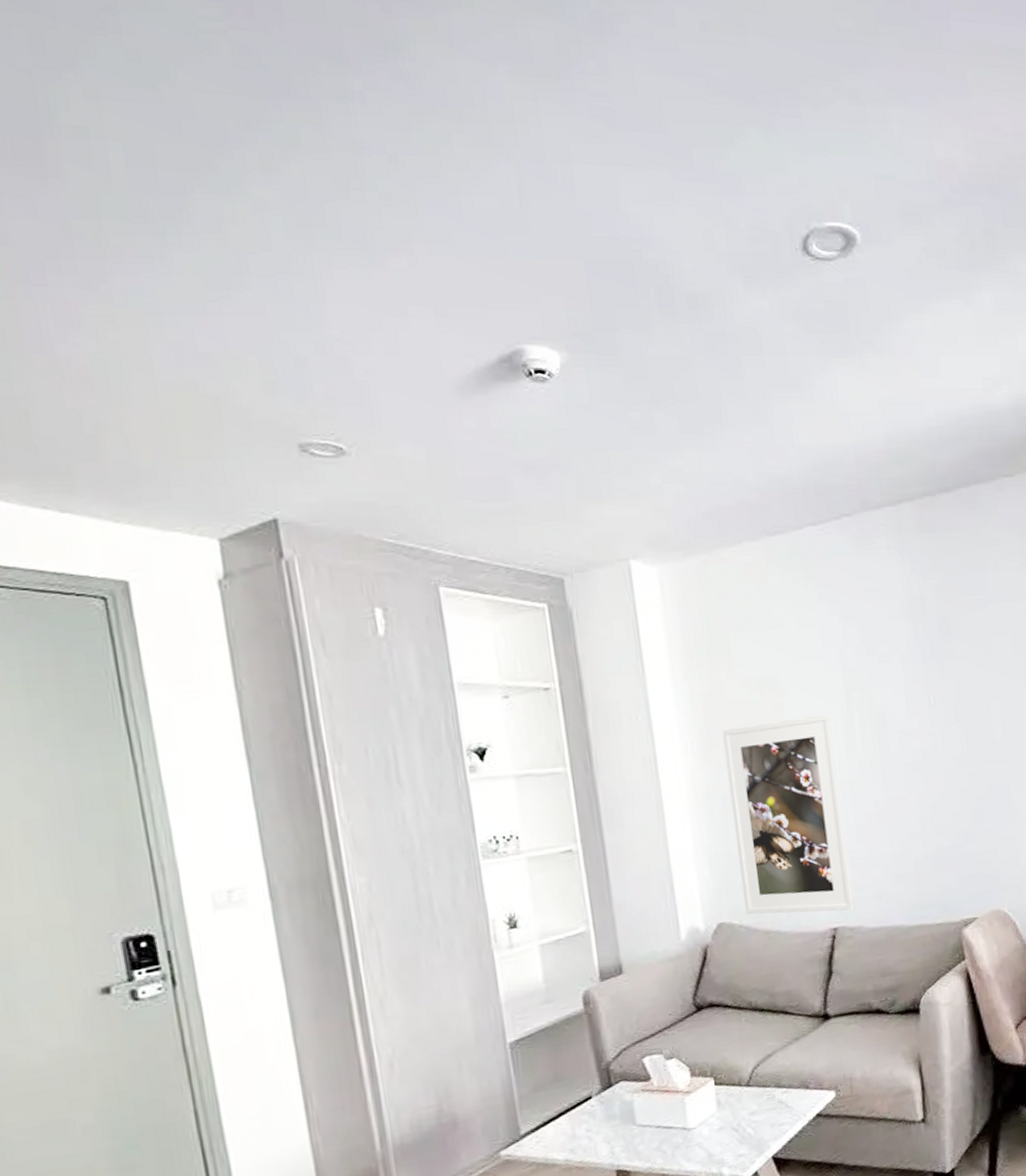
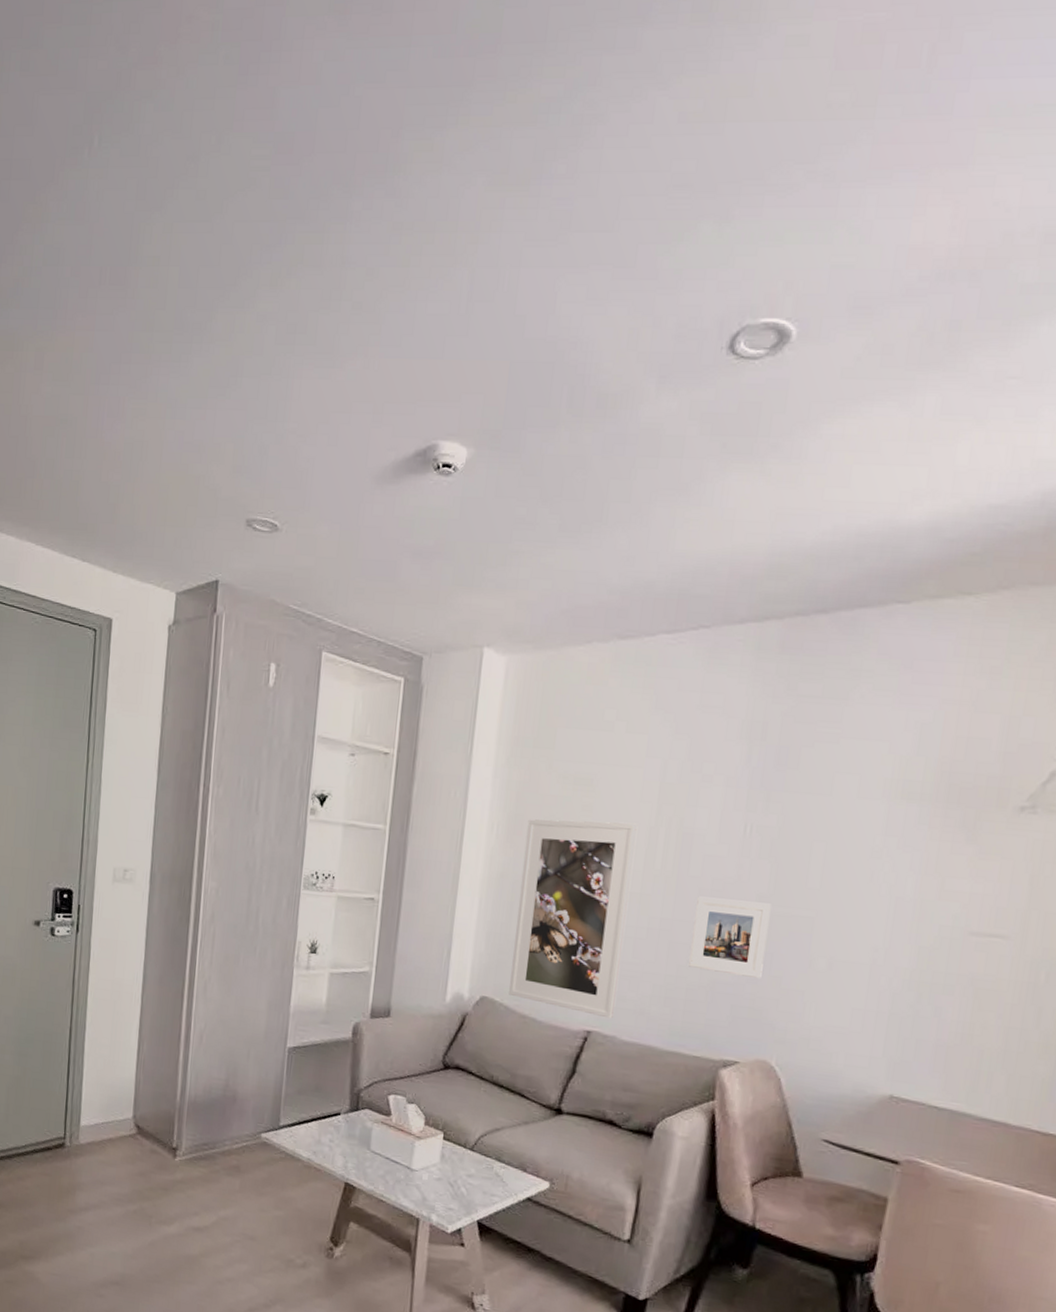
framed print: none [903,764,977,841] -> present [689,896,771,979]

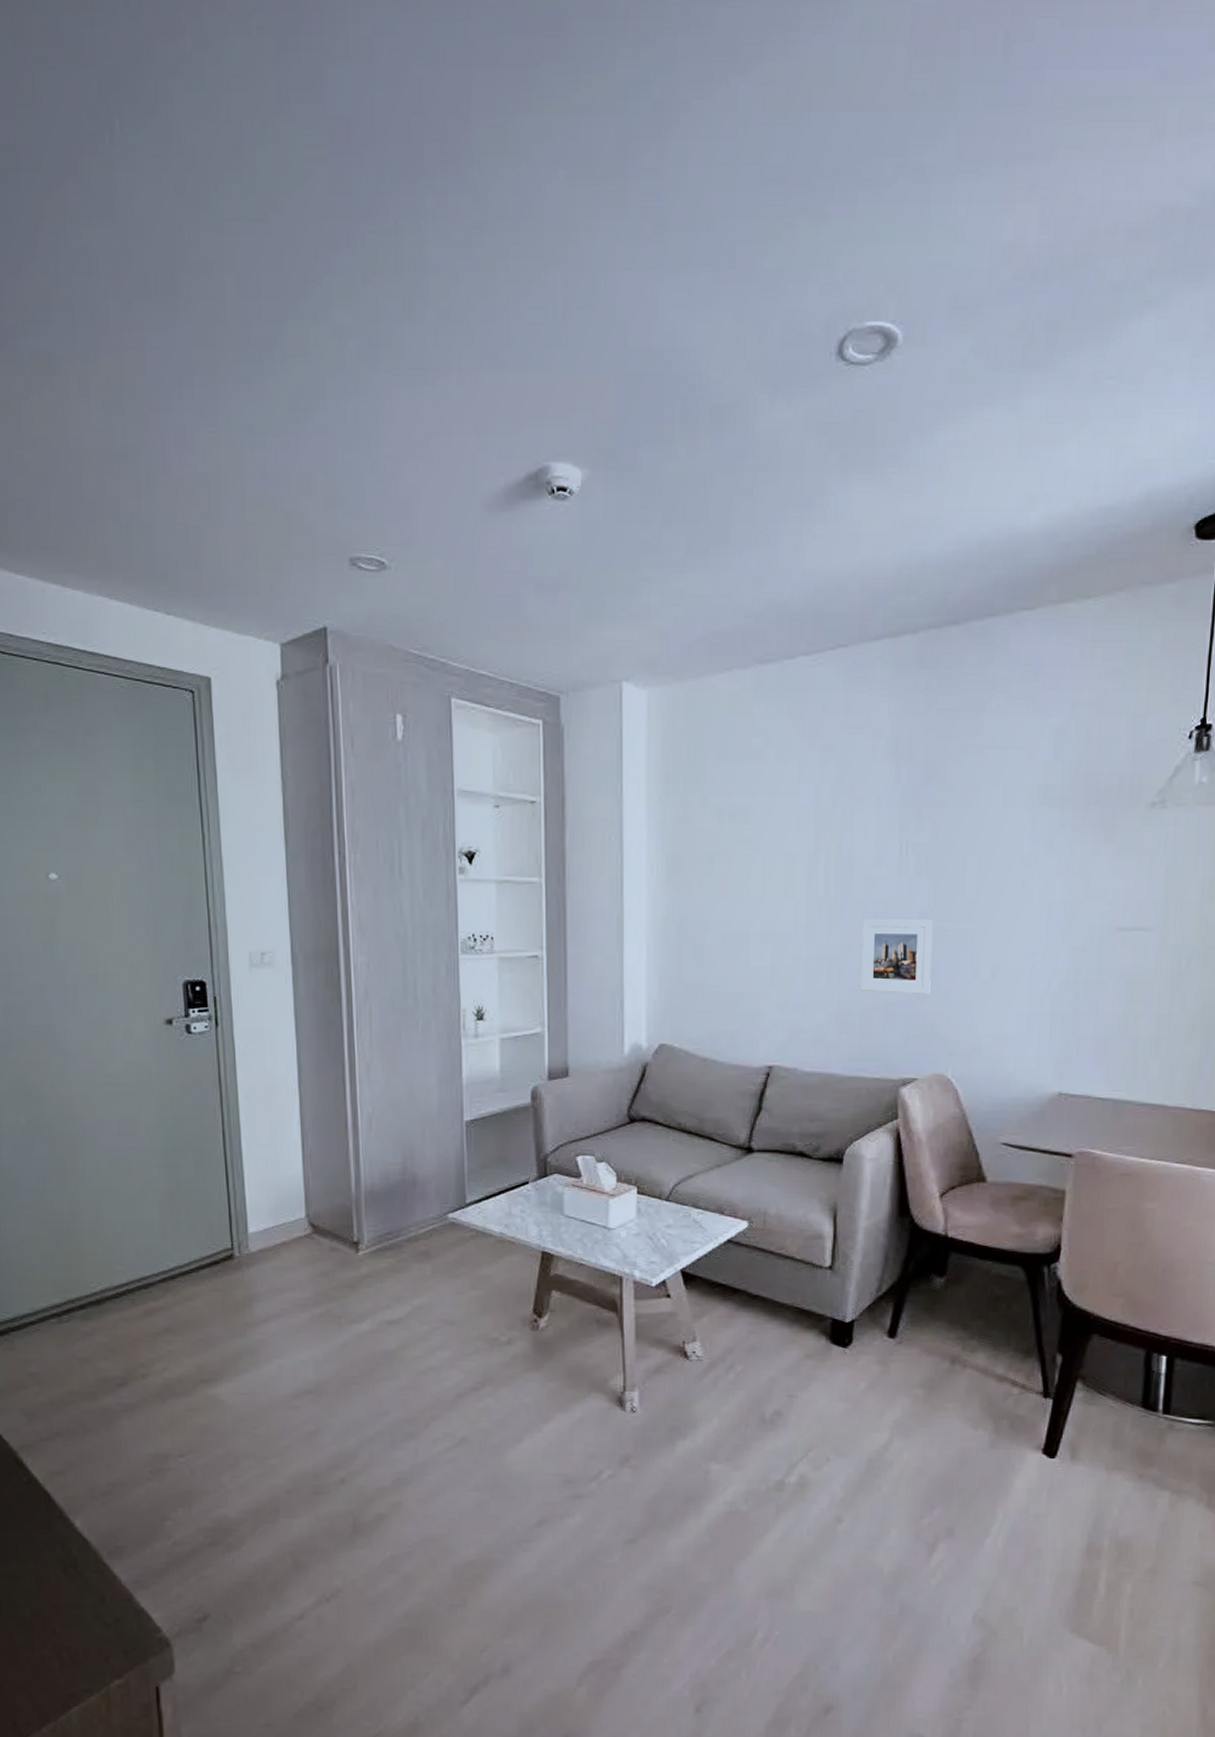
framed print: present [509,819,638,1019] -> none [686,852,798,1051]

